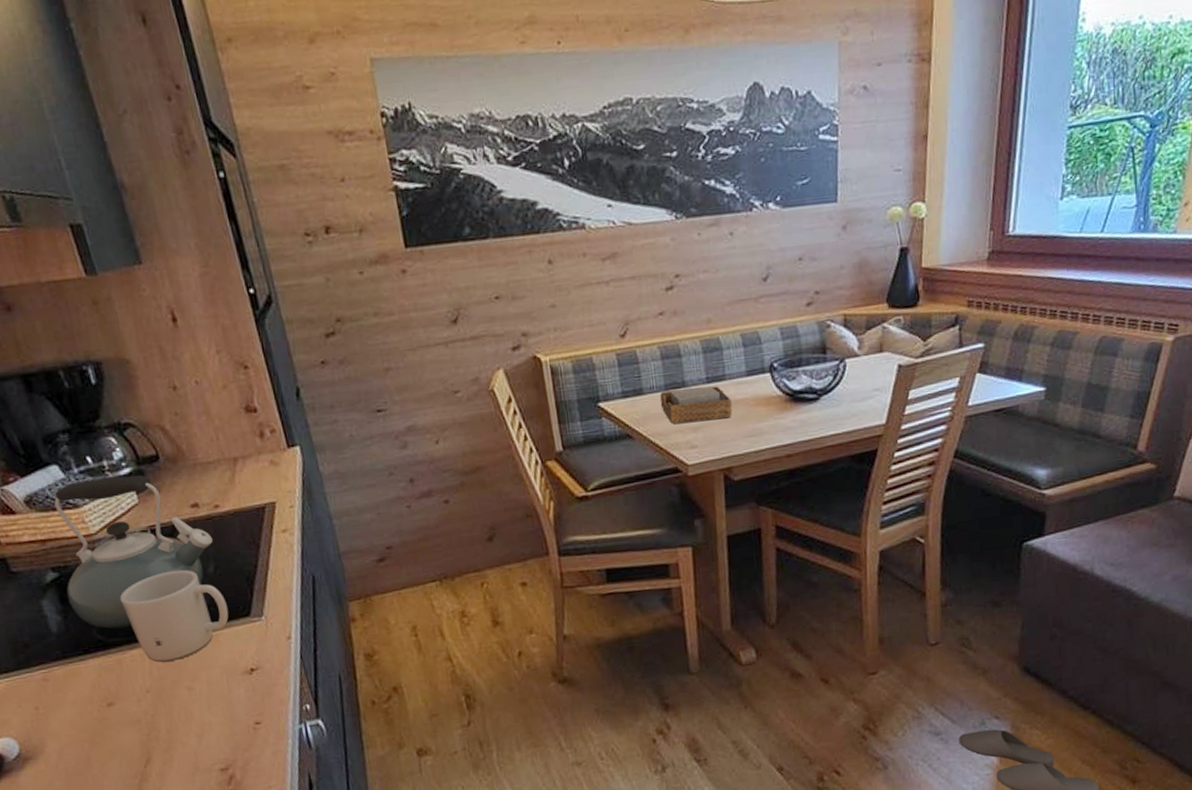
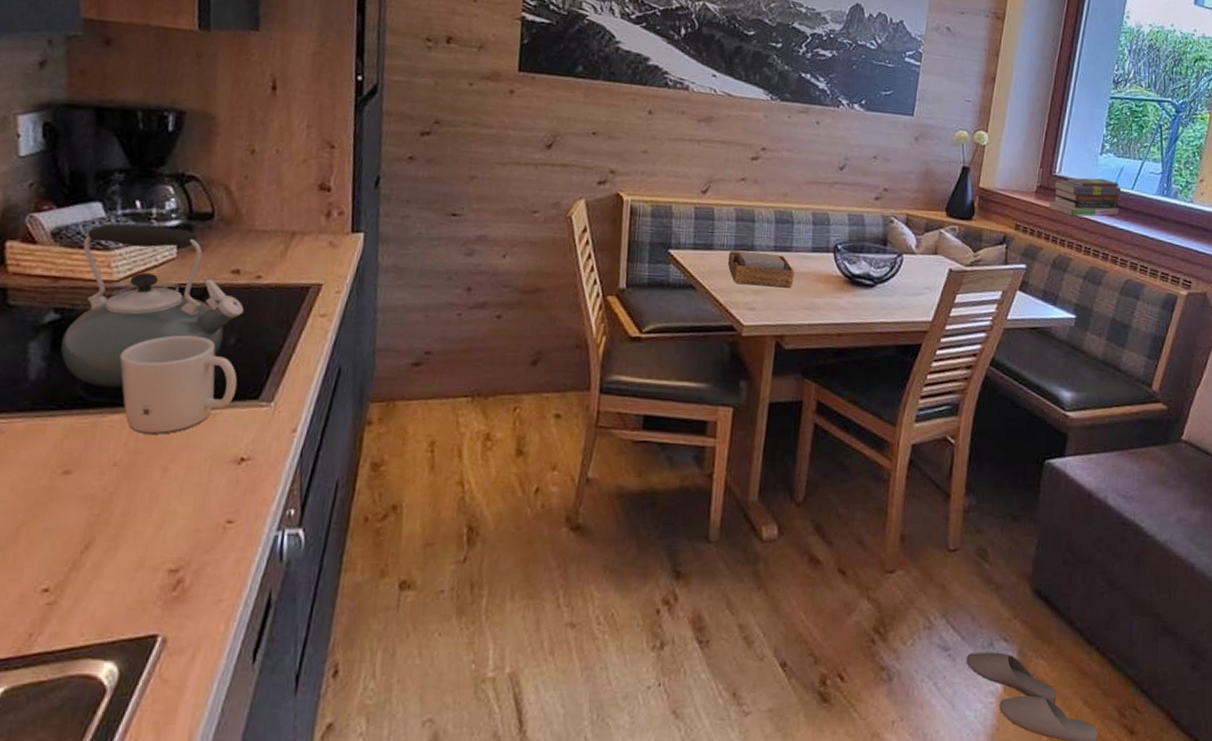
books: none [1003,227,1089,279] -> present [1048,177,1122,217]

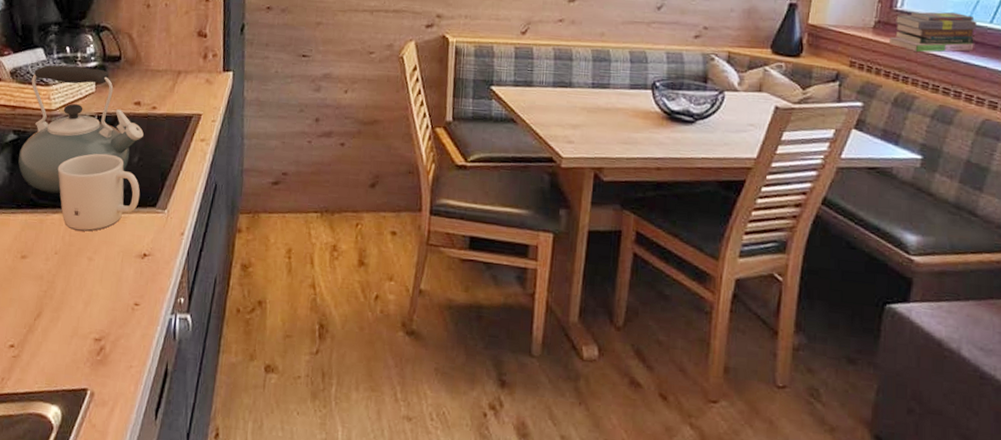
napkin holder: present [727,251,794,288] -> none [546,88,612,123]

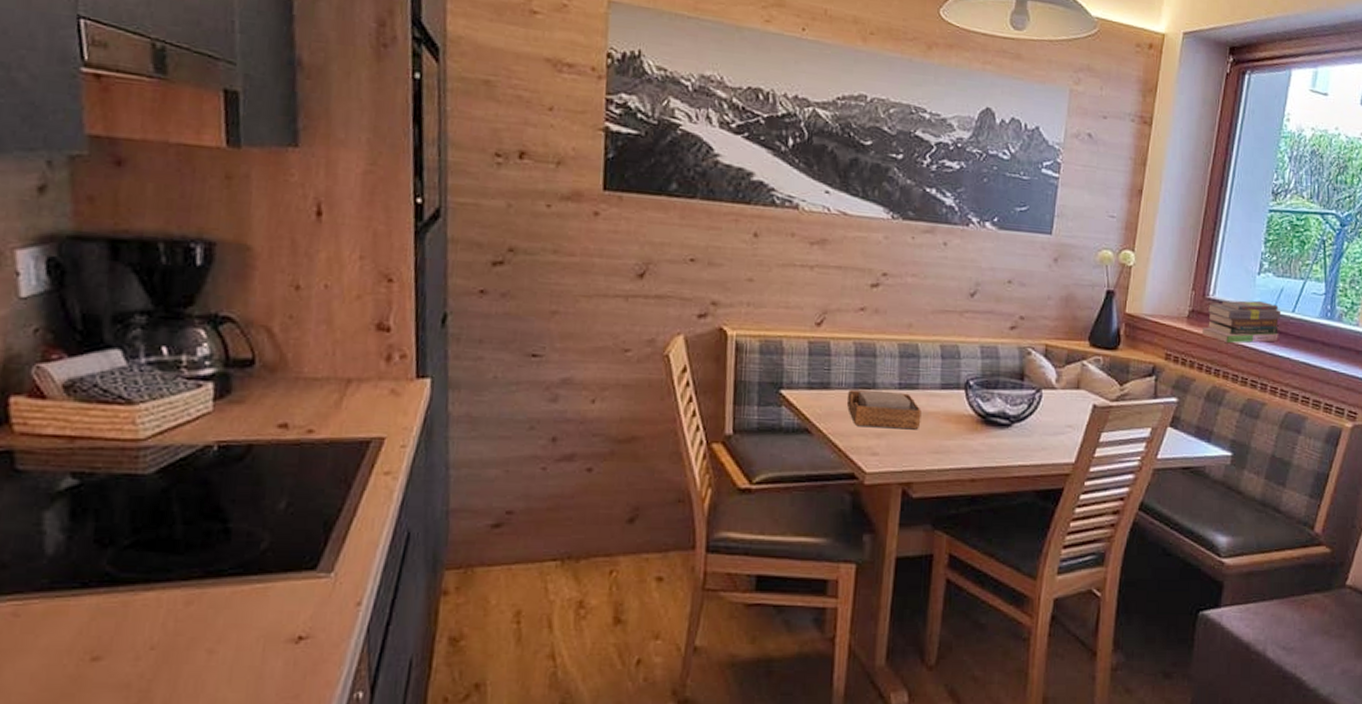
kettle: present [18,65,144,195] -> none [81,373,294,563]
mug: present [57,153,140,232] -> none [151,499,291,613]
napkin holder: none [546,88,612,123] -> present [846,390,922,430]

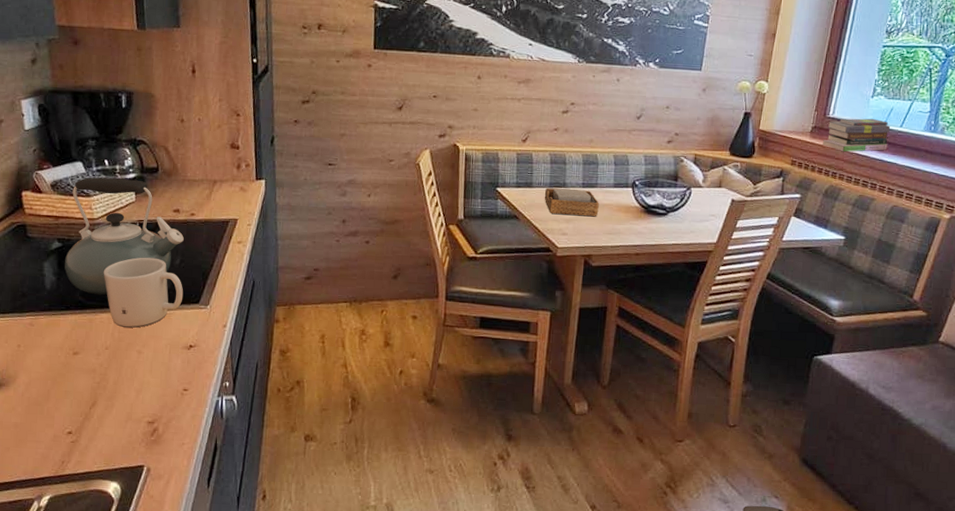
kettle: none [81,373,294,563] -> present [64,177,184,296]
mug: none [151,499,291,613] -> present [103,257,184,328]

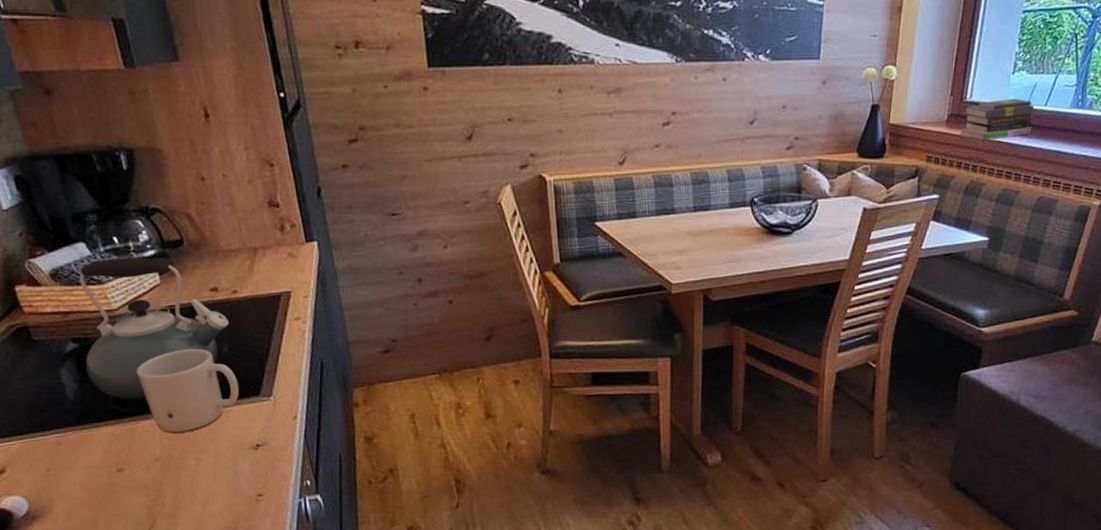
napkin holder: present [544,188,599,217] -> none [651,214,715,246]

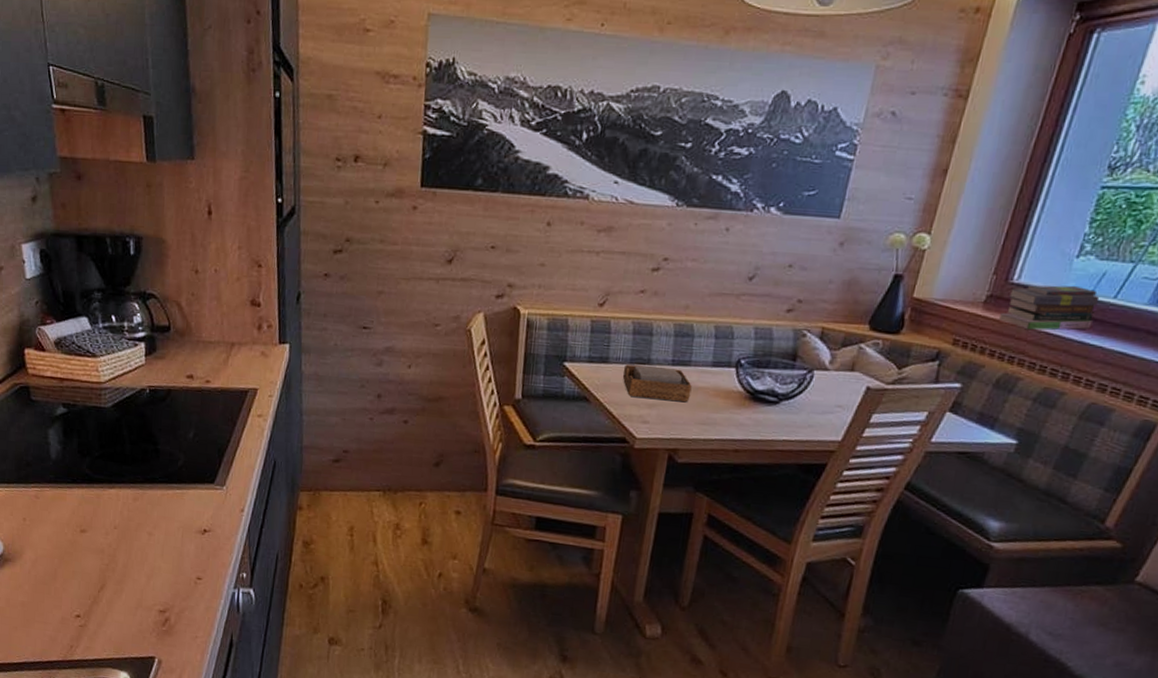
kettle: present [79,257,229,400] -> none [69,335,198,470]
mug: present [136,348,240,433] -> none [111,428,198,507]
napkin holder: none [651,214,715,246] -> present [622,364,692,403]

